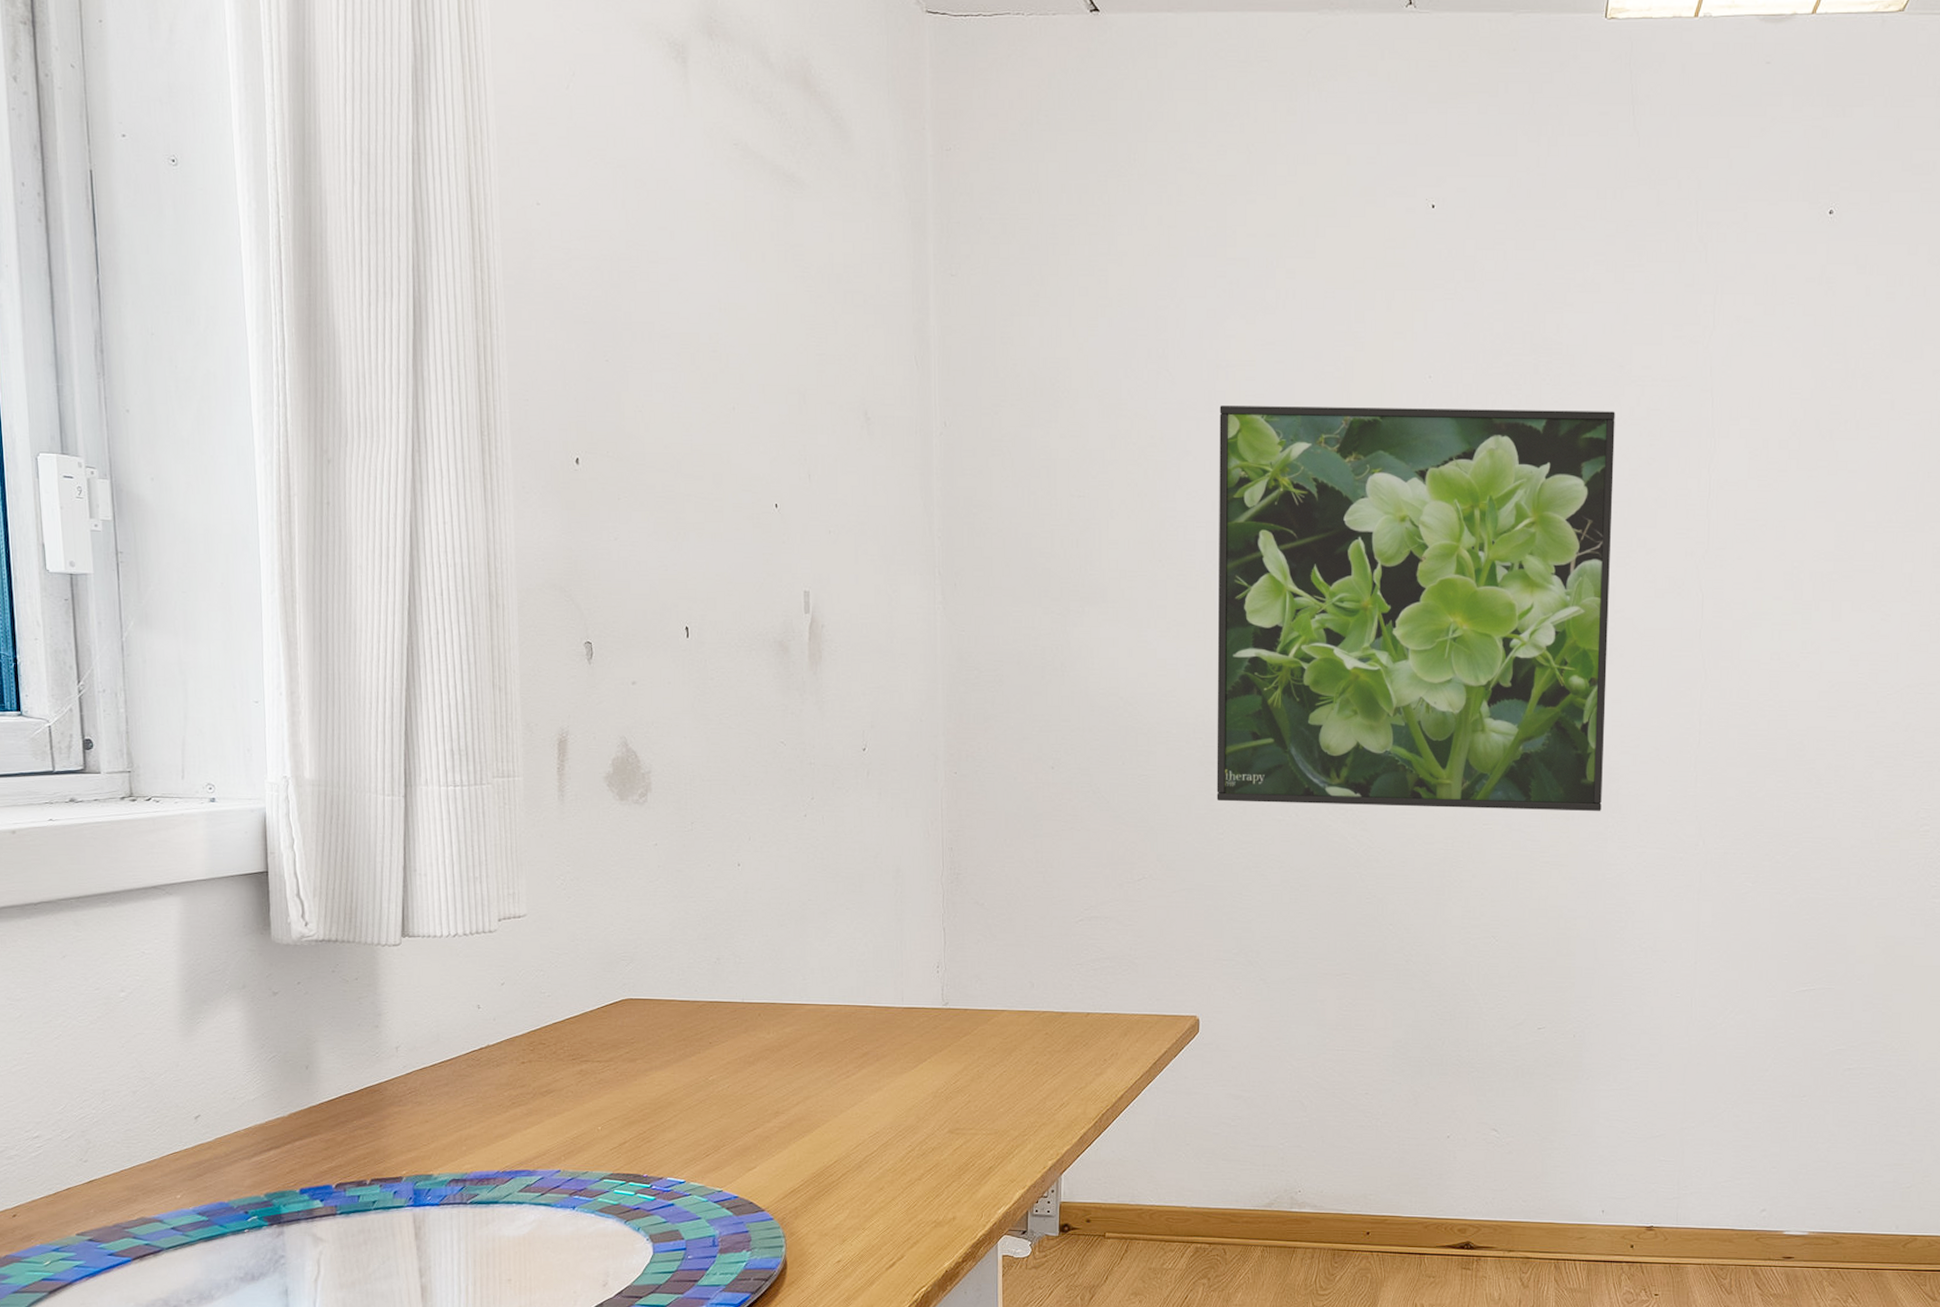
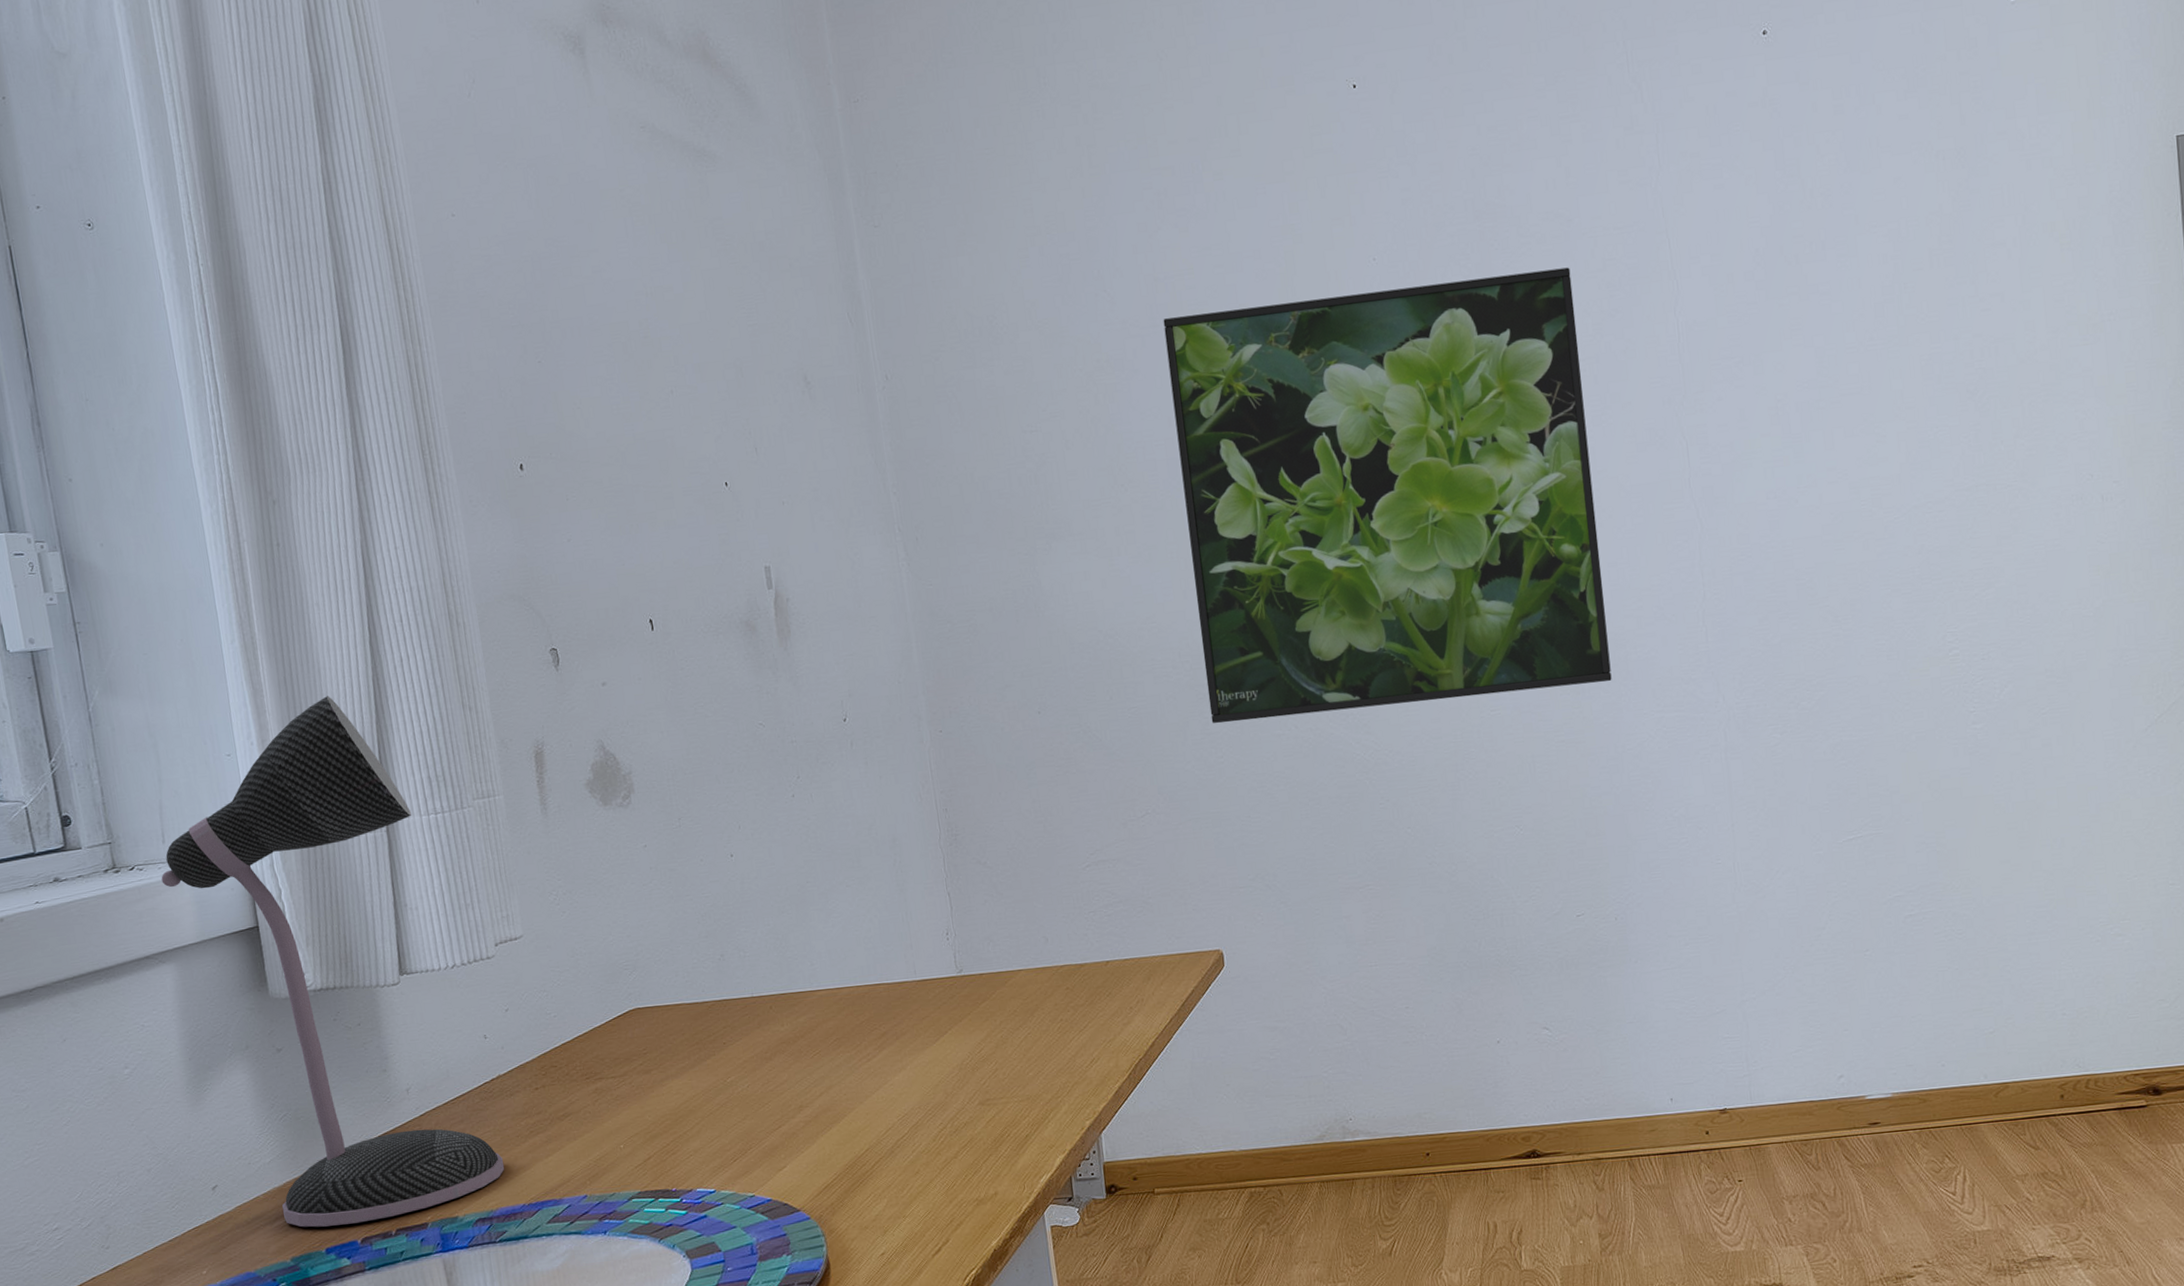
desk lamp: none [176,656,484,1169] -> present [161,695,505,1227]

